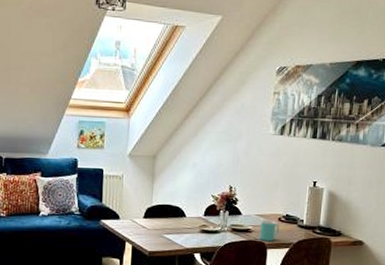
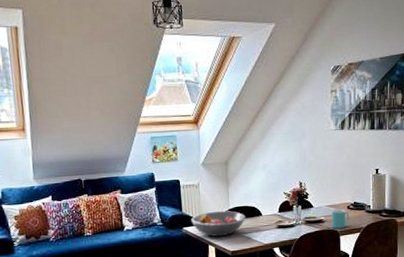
fruit bowl: none [109,206,168,234] -> present [190,210,246,237]

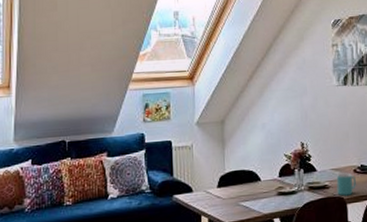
fruit bowl: present [190,210,246,237] -> none [181,175,243,206]

